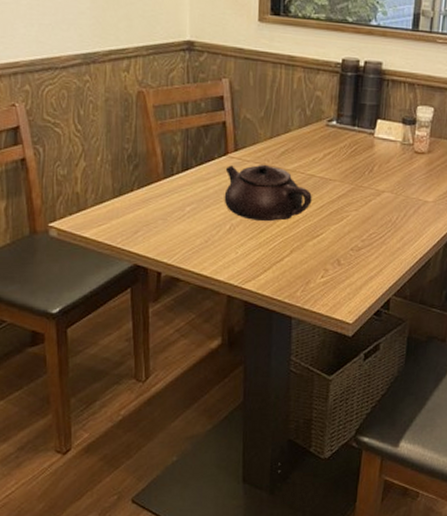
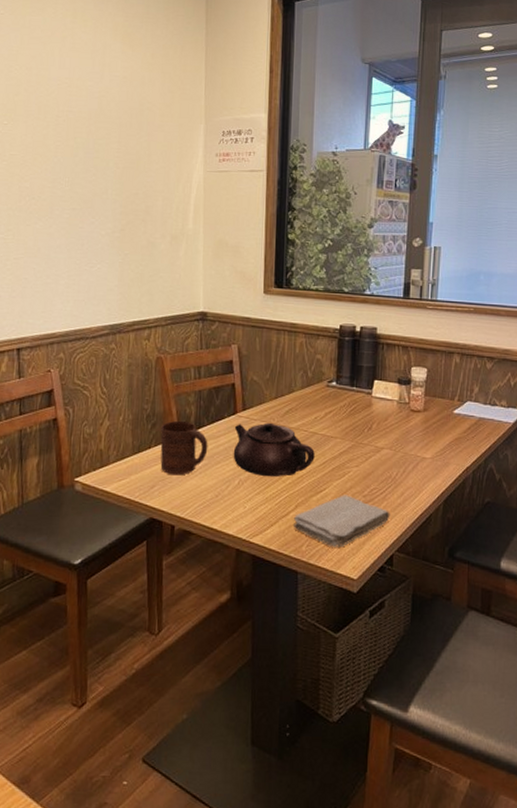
cup: none [144,161,197,220] -> present [160,420,208,476]
washcloth: none [287,239,389,292] -> present [293,495,390,547]

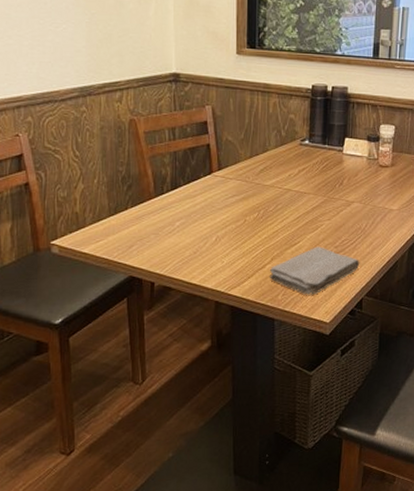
cup: present [160,420,208,476] -> none [137,181,185,235]
teapot: present [233,422,315,477] -> none [210,181,289,233]

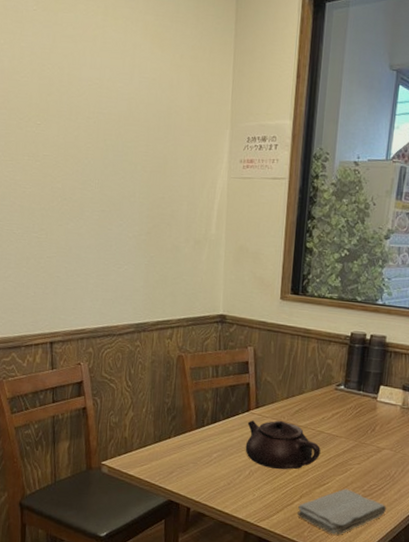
teapot: none [210,181,289,233] -> present [245,420,321,470]

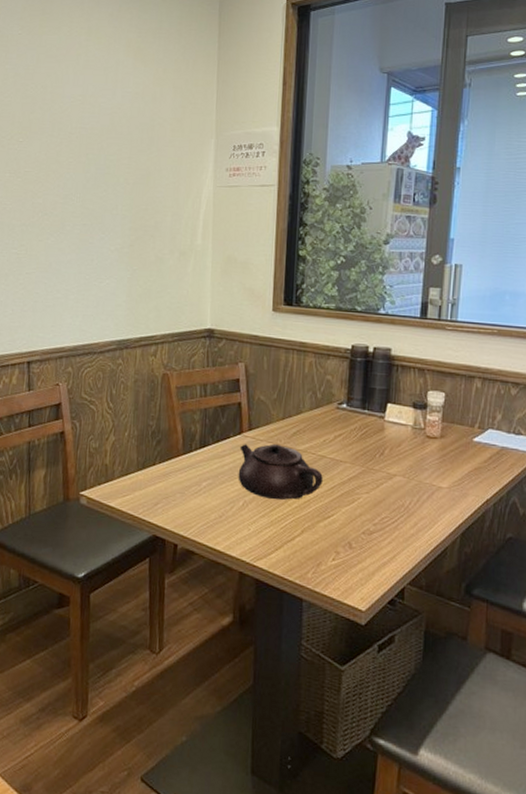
washcloth: present [297,488,387,535] -> none [298,522,402,577]

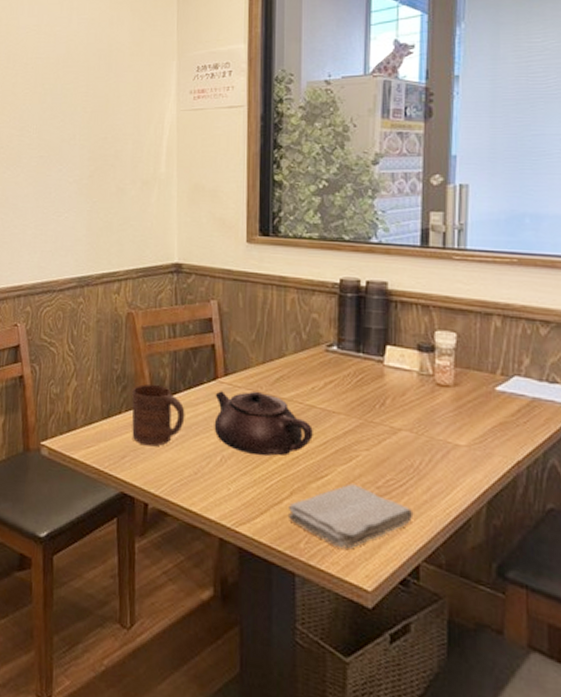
cup: none [164,438,213,494] -> present [131,384,185,446]
washcloth: none [298,522,402,577] -> present [287,483,414,549]

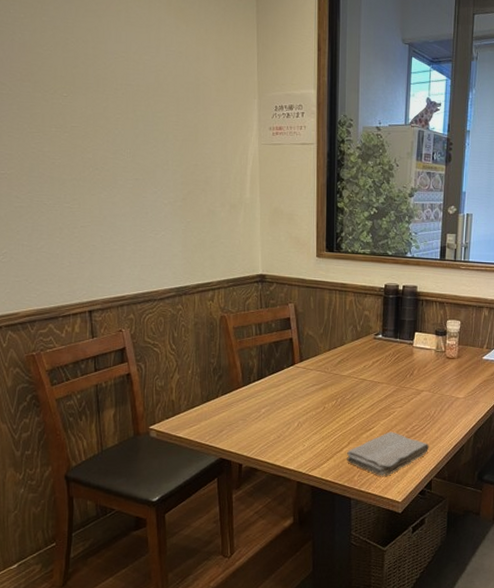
cup: present [131,384,185,446] -> none [227,372,270,421]
teapot: present [214,391,313,456] -> none [292,371,364,419]

